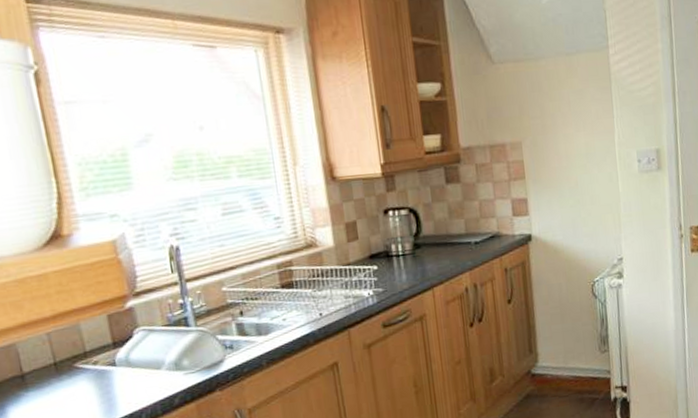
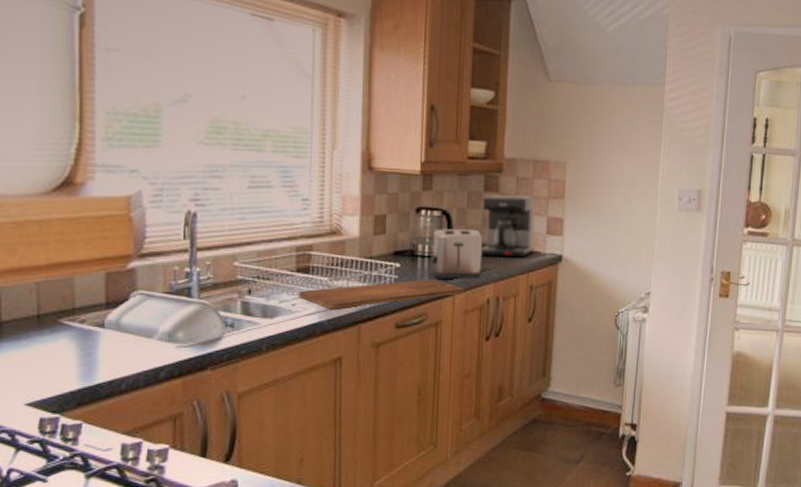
cutting board: none [287,275,443,319] -> present [298,278,465,309]
toaster: none [403,222,457,276] -> present [431,228,483,280]
coffee maker: none [445,181,504,247] -> present [481,194,535,258]

